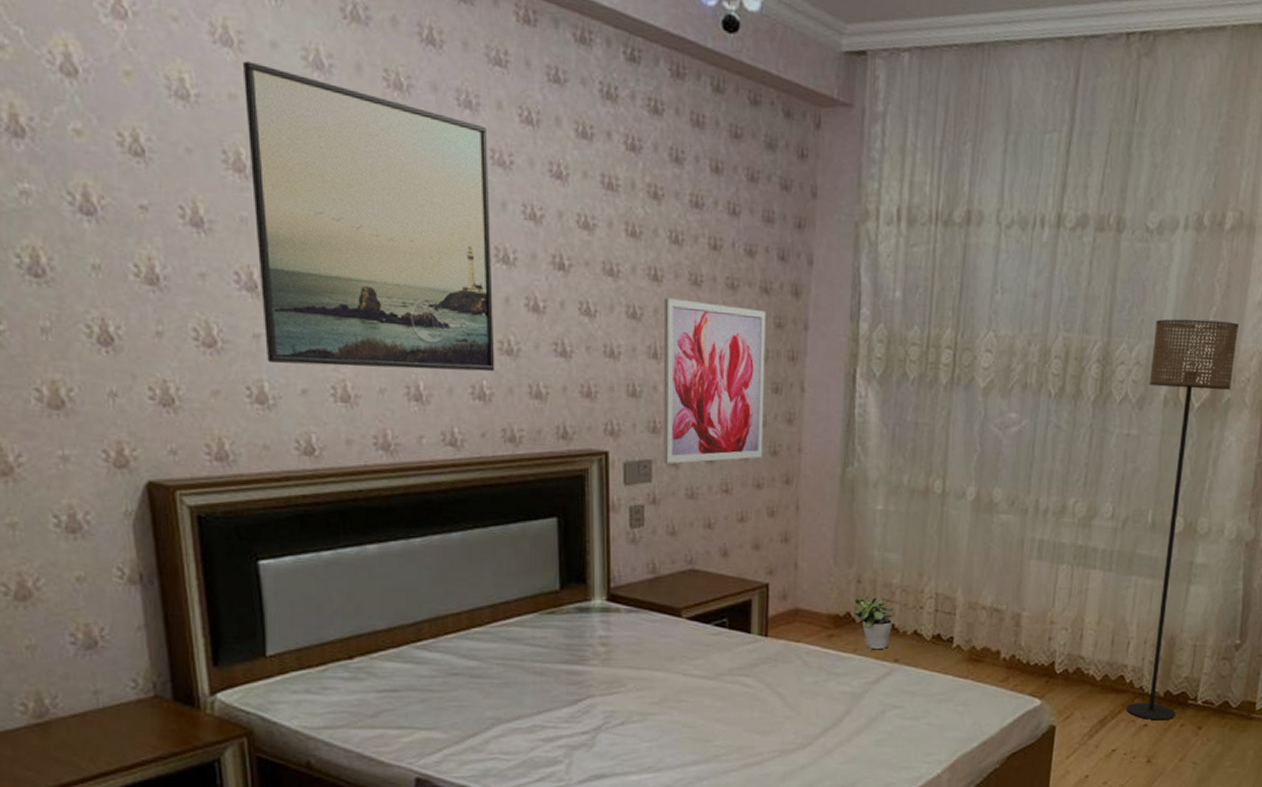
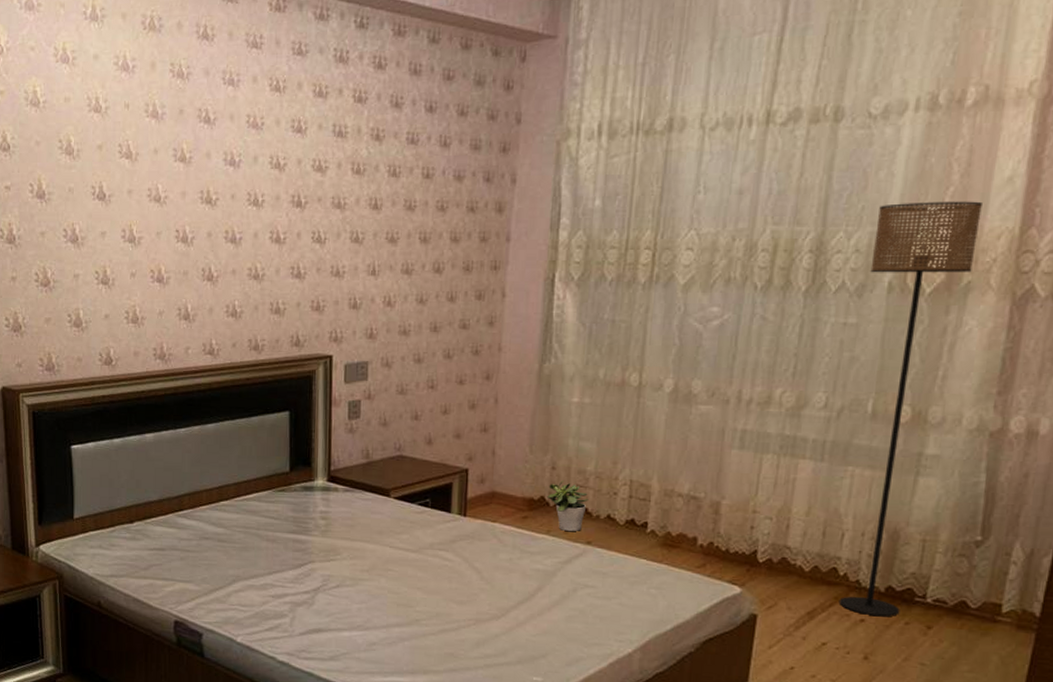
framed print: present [243,61,495,372] -> none [75,72,245,295]
wall art: present [663,298,766,464] -> none [378,223,472,364]

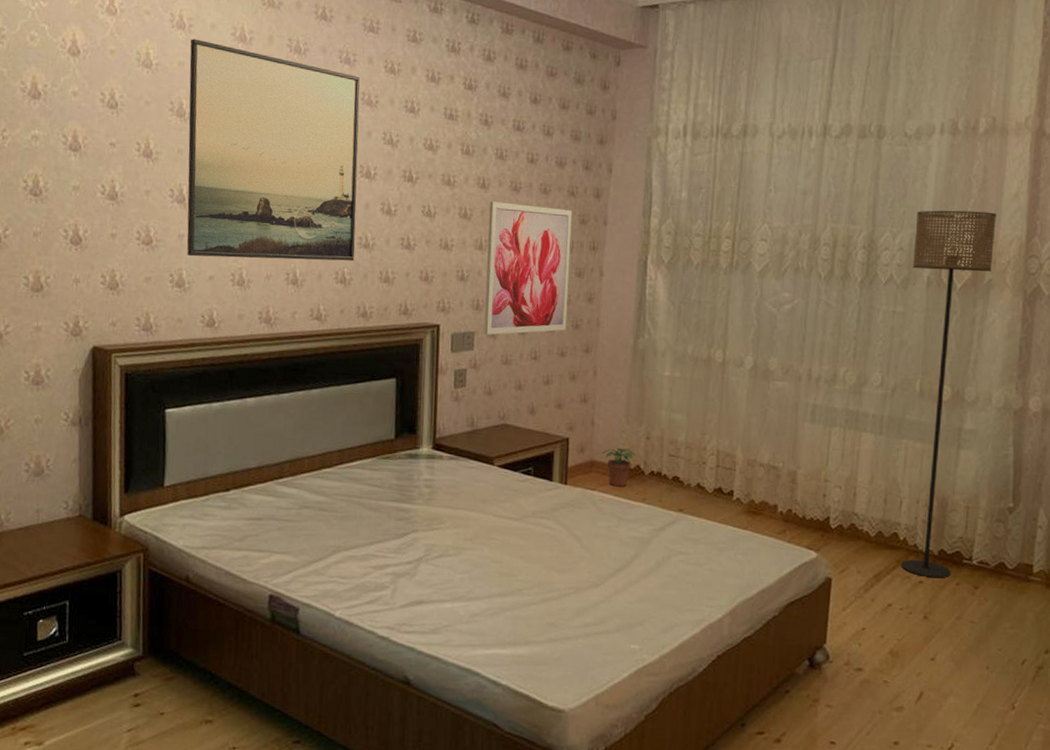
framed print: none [75,72,245,295] -> present [187,39,360,261]
wall art: none [378,223,472,364] -> present [484,201,573,335]
potted plant: none [503,478,541,519] -> present [602,447,637,487]
potted plant: present [547,480,589,531] -> none [642,450,680,499]

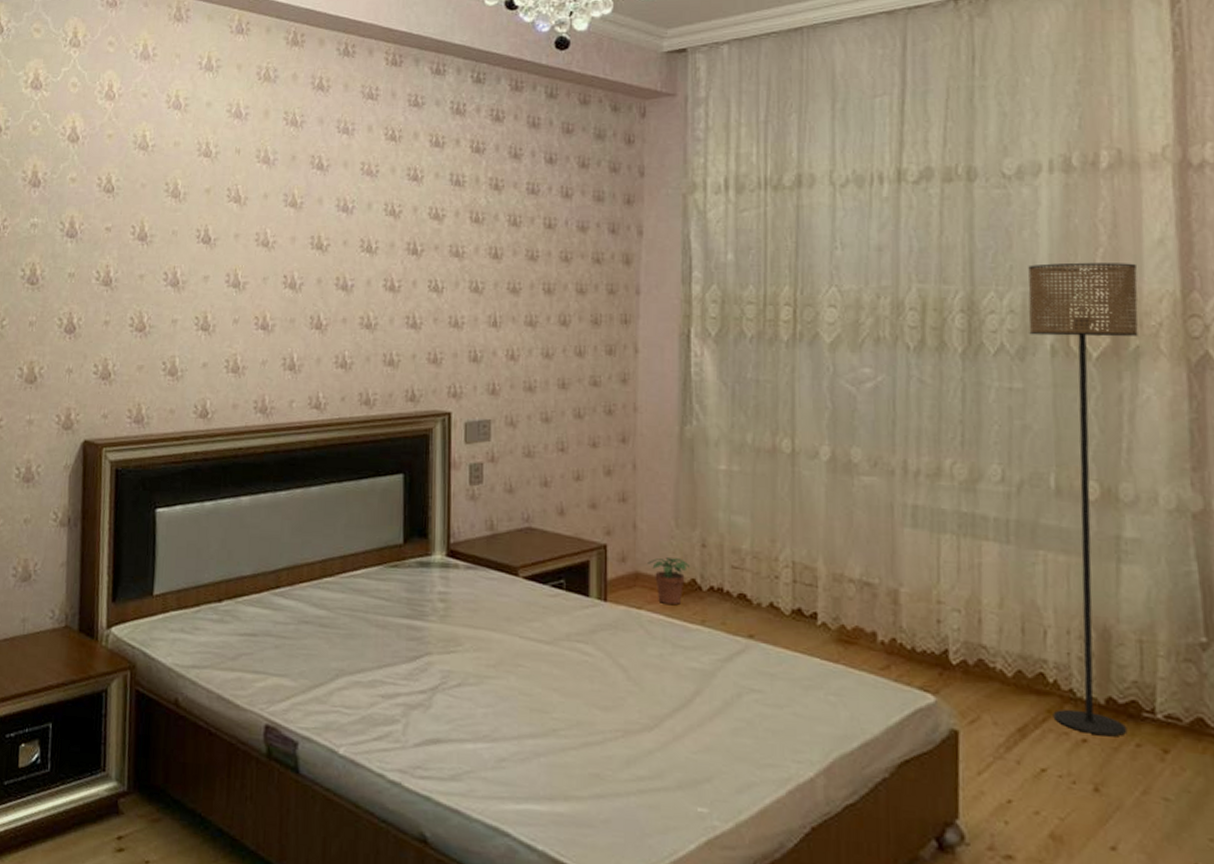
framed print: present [187,39,360,261] -> none [180,118,359,344]
wall art: present [484,201,573,335] -> none [501,273,599,423]

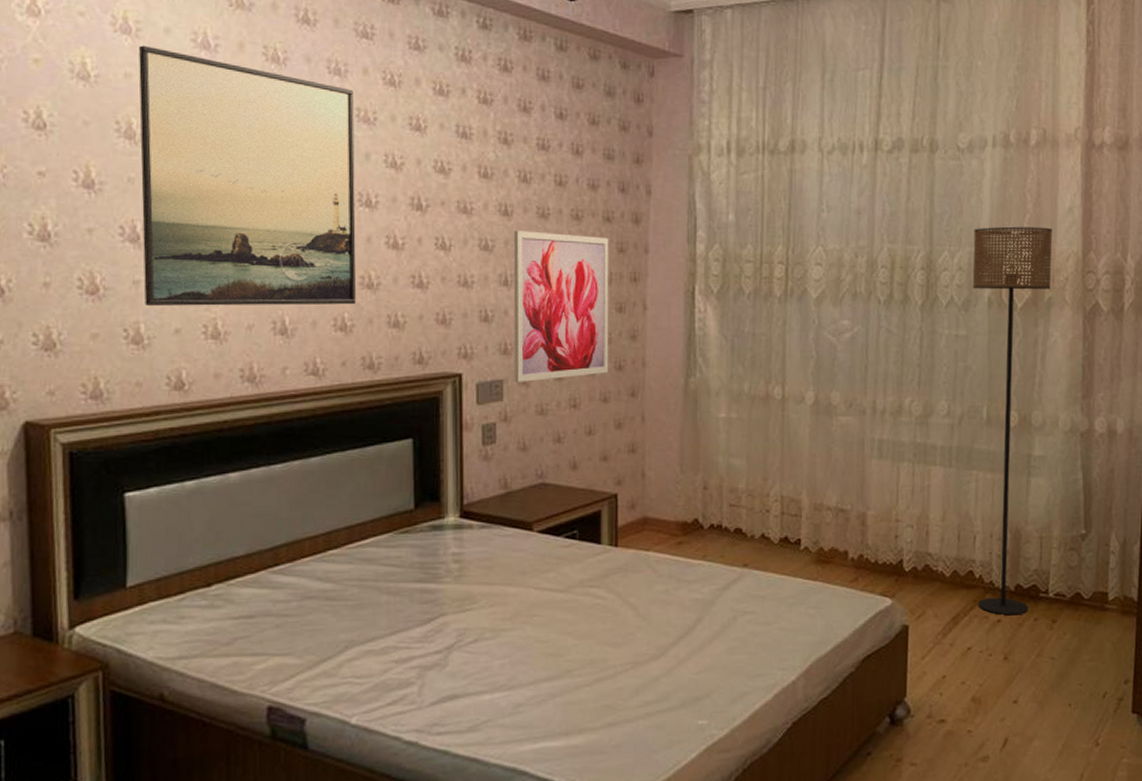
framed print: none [180,118,359,344] -> present [139,45,357,306]
wall art: none [501,273,599,423] -> present [513,230,609,382]
potted plant: present [648,556,691,606] -> none [655,500,694,545]

